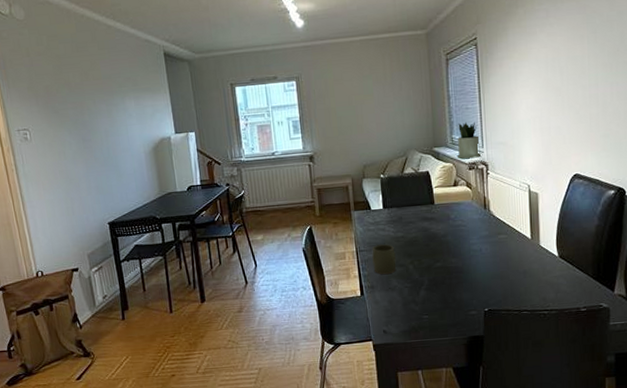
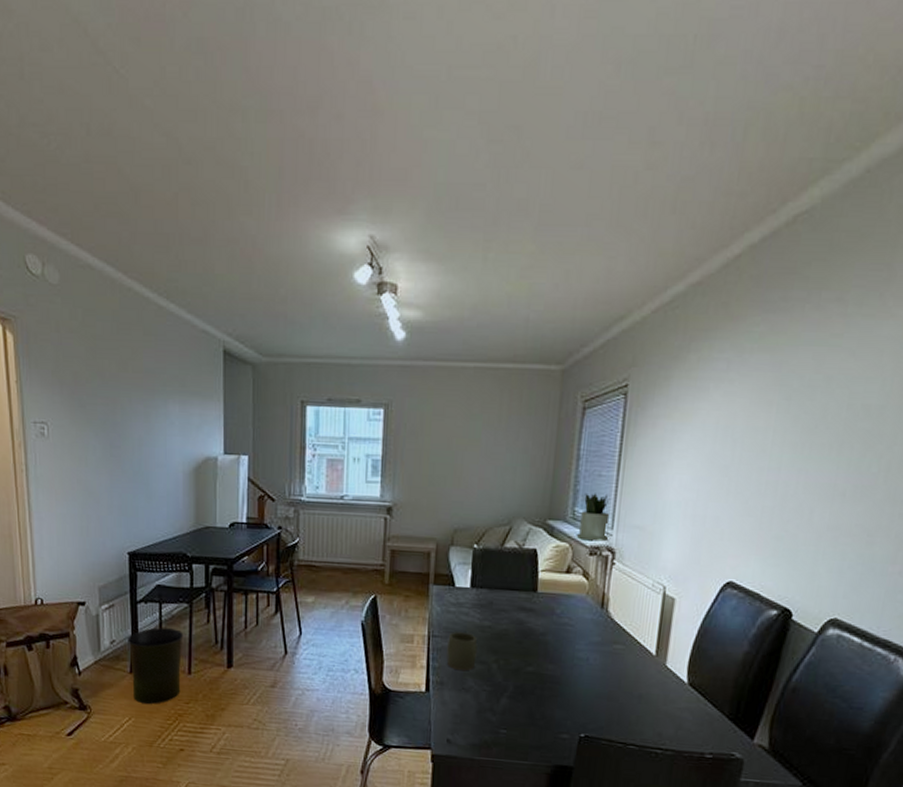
waste bin: none [117,278,166,343] -> present [127,627,184,704]

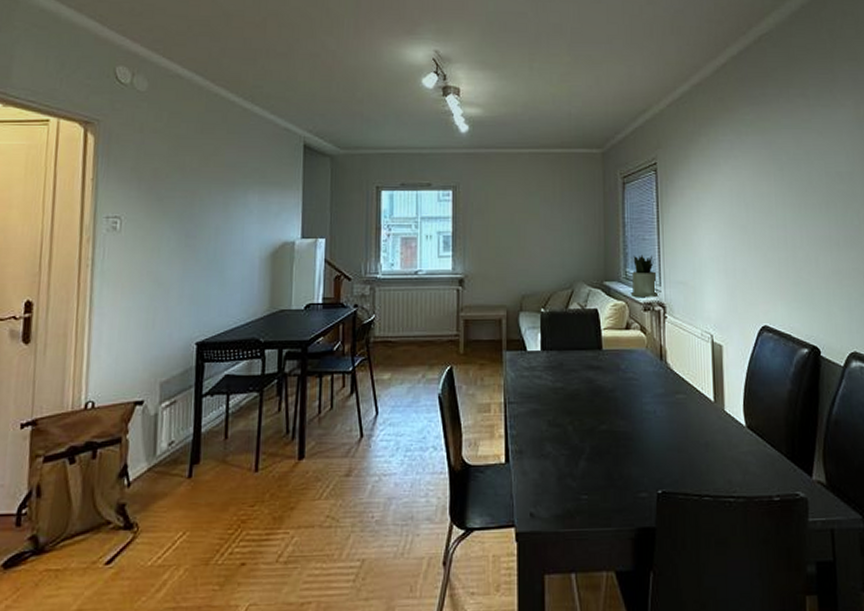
waste bin: present [127,627,184,704] -> none [188,421,252,512]
mug: present [446,632,478,671] -> none [524,396,552,437]

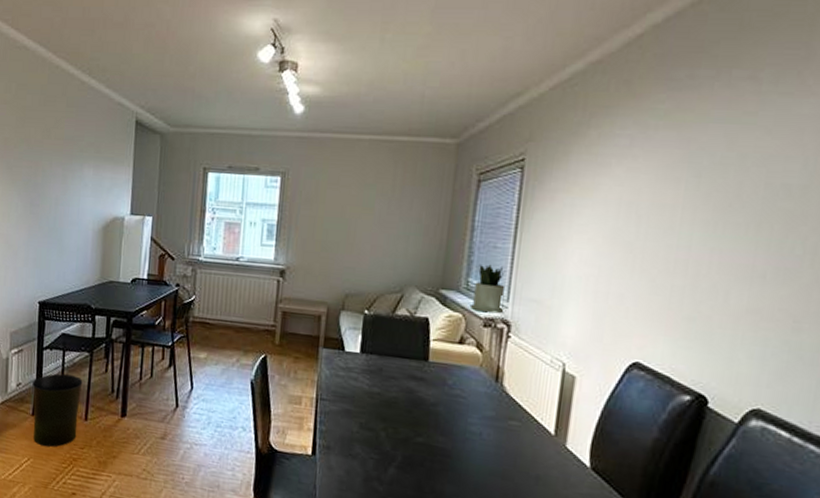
waste bin: none [188,421,252,512] -> present [32,373,83,447]

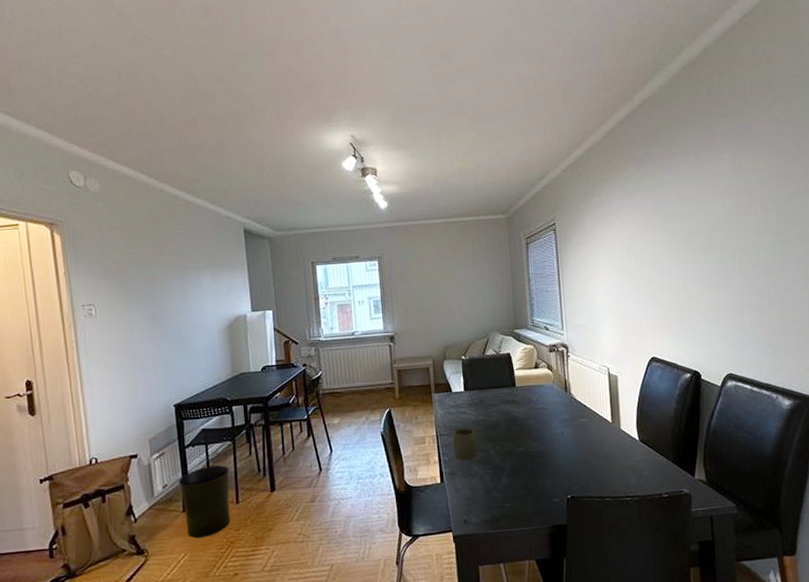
mug: none [334,396,366,437] -> present [452,428,478,460]
planter: present [469,263,506,314] -> none [537,304,562,342]

